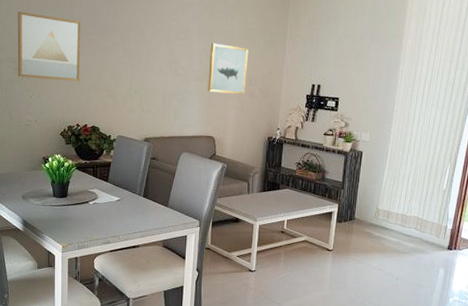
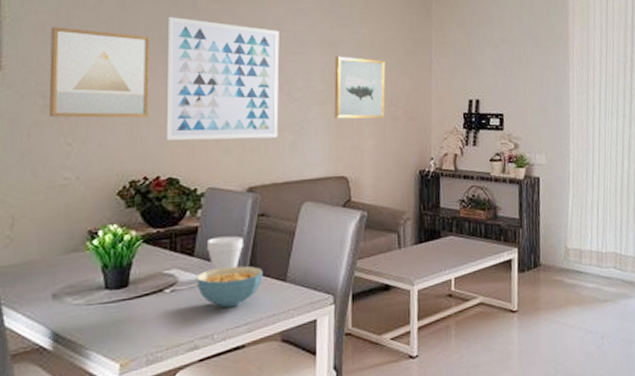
wall art: none [91,7,171,103] -> present [166,17,280,141]
cereal bowl: none [109,192,152,220] -> present [196,265,263,308]
cup: none [116,170,140,193] -> present [206,235,243,270]

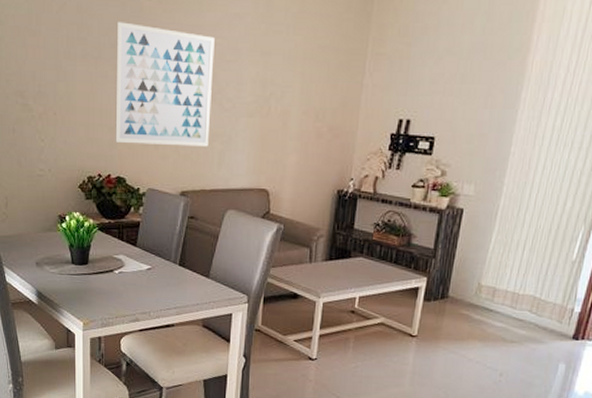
wall art: present [49,27,149,118] -> none [25,31,102,120]
cereal bowl: present [196,265,263,308] -> none [138,258,190,293]
cup: present [206,235,243,270] -> none [146,232,175,261]
wall art: present [334,56,386,119] -> none [261,66,316,135]

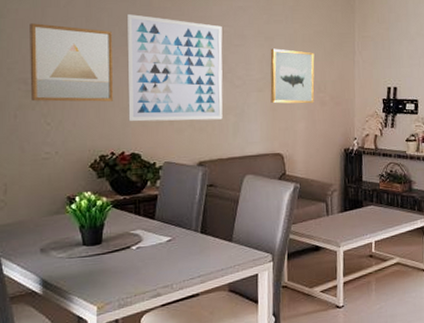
wall art: none [25,31,102,120] -> present [30,23,113,102]
wall art: none [261,66,316,135] -> present [270,48,315,104]

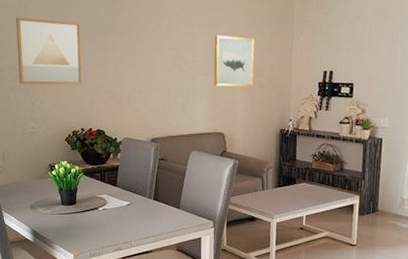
wall art: present [126,14,223,122] -> none [91,7,173,103]

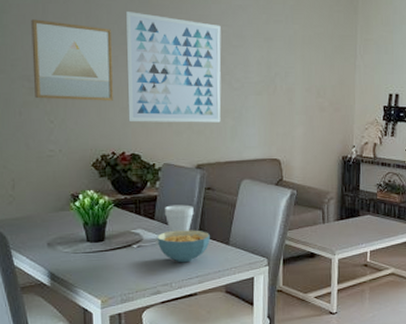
wall art: none [91,7,173,103] -> present [125,12,221,123]
cereal bowl: none [118,195,163,224] -> present [157,230,210,263]
cup: none [124,173,149,197] -> present [164,205,194,232]
wall art: present [214,35,255,87] -> none [268,50,315,109]

